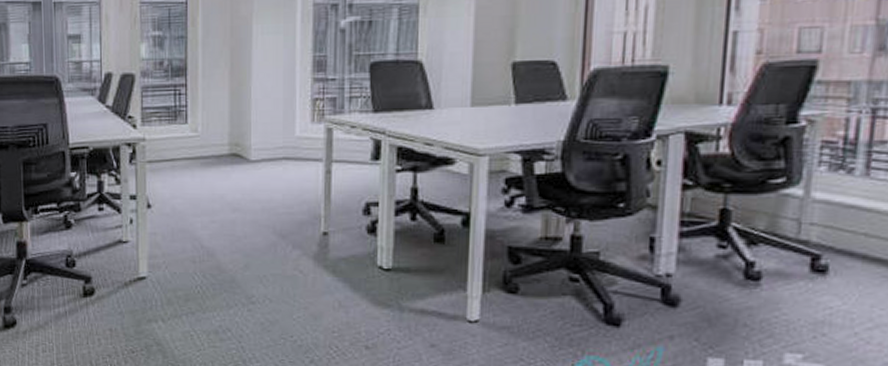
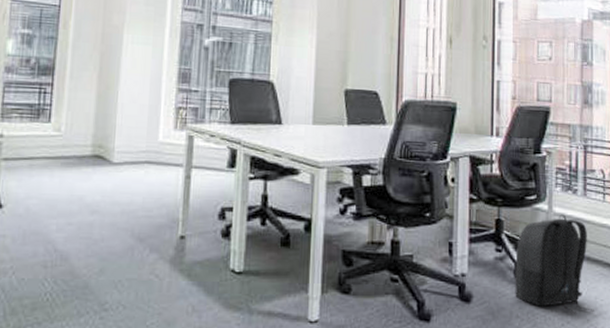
backpack: none [743,201,868,325] -> present [515,214,594,314]

